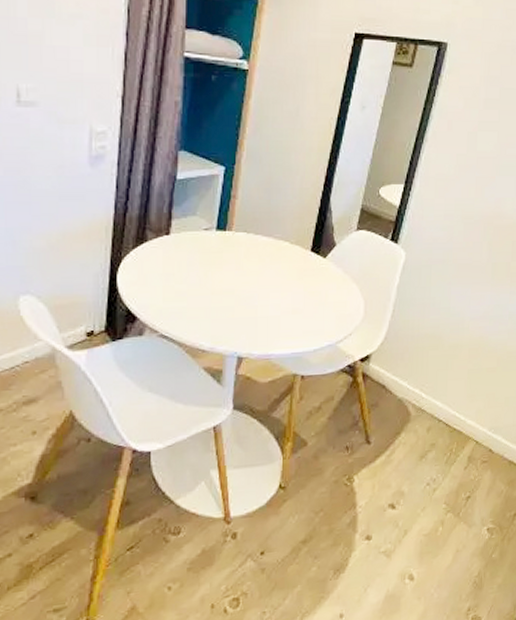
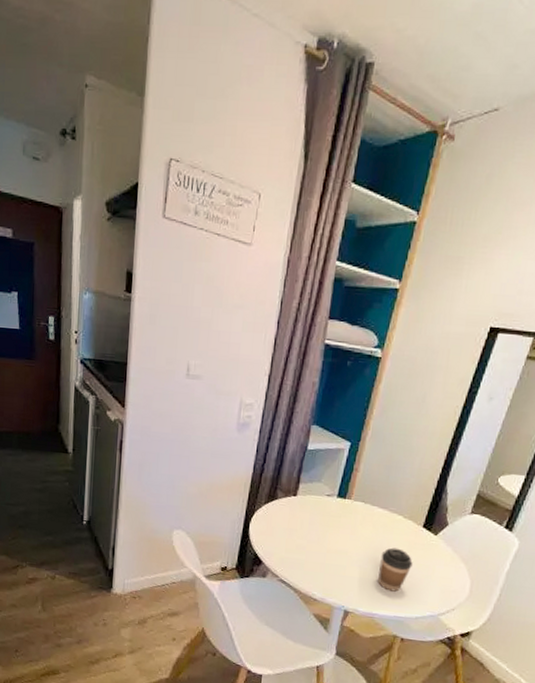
coffee cup: none [270,278,305,326] -> present [378,547,413,592]

